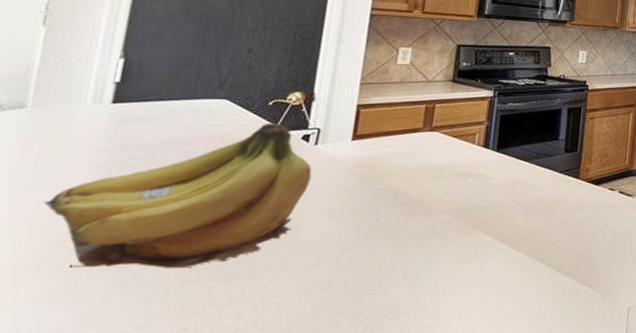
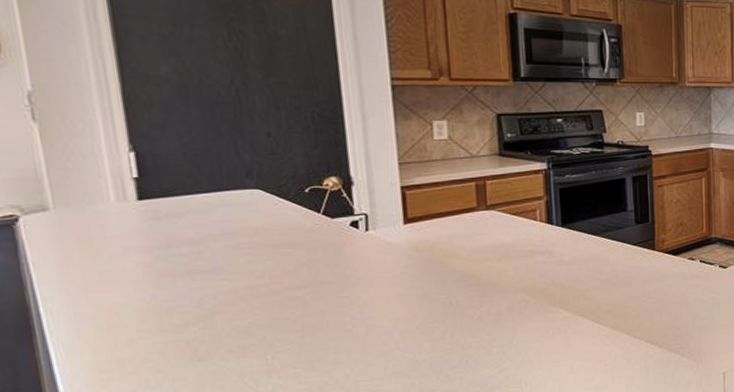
fruit: present [42,123,312,269] -> none [102,210,371,363]

